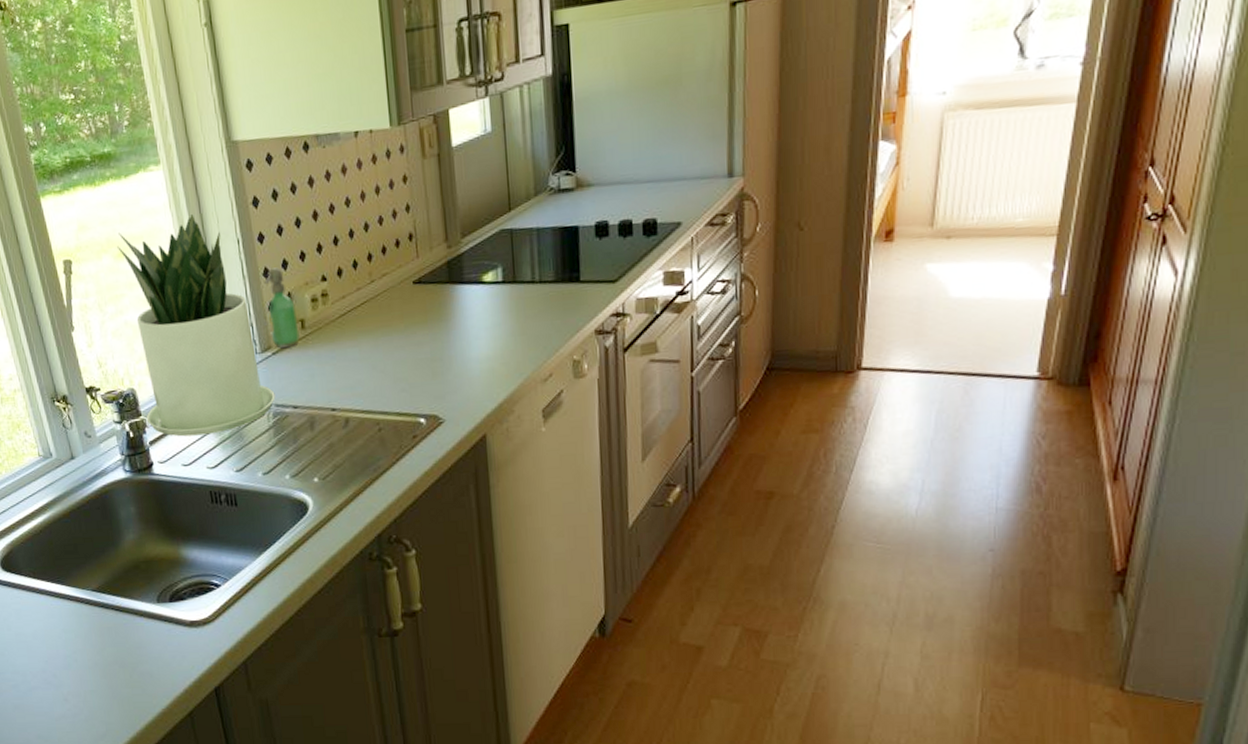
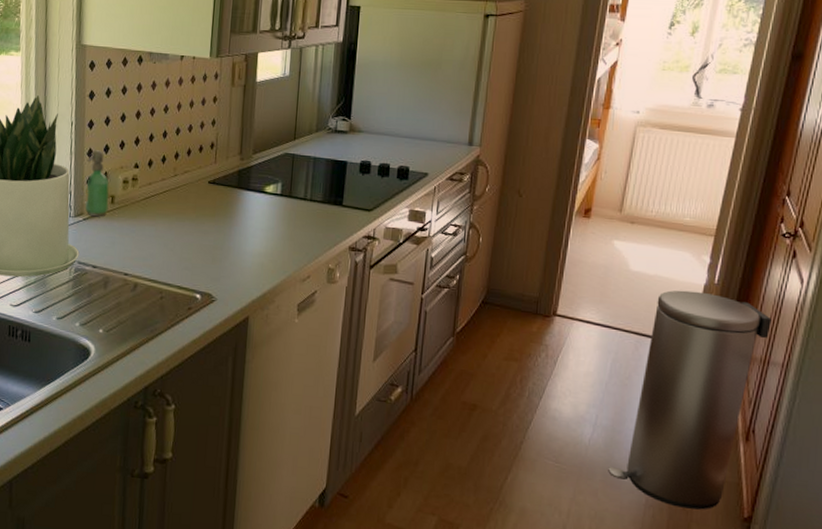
pedal bin: none [943,308,1138,572] -> present [608,290,772,510]

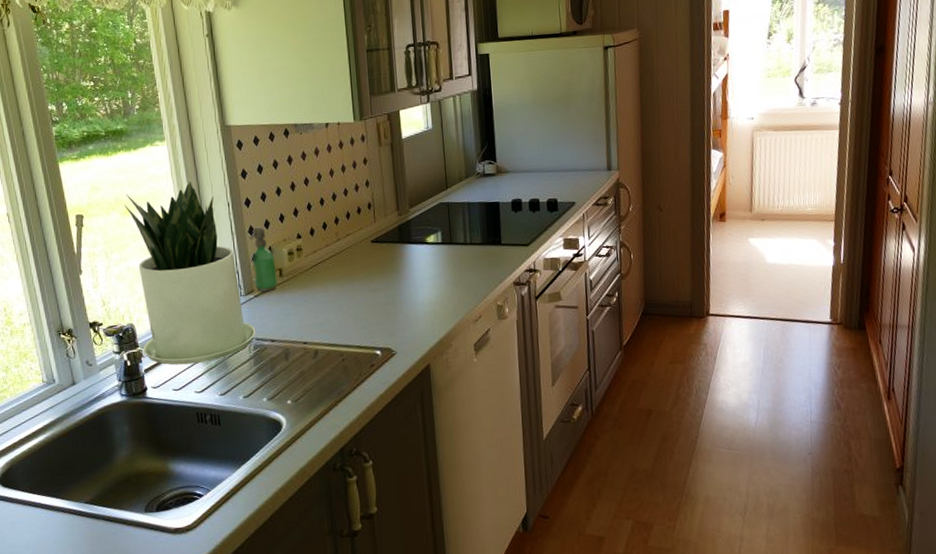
pedal bin: present [608,290,772,510] -> none [775,273,894,470]

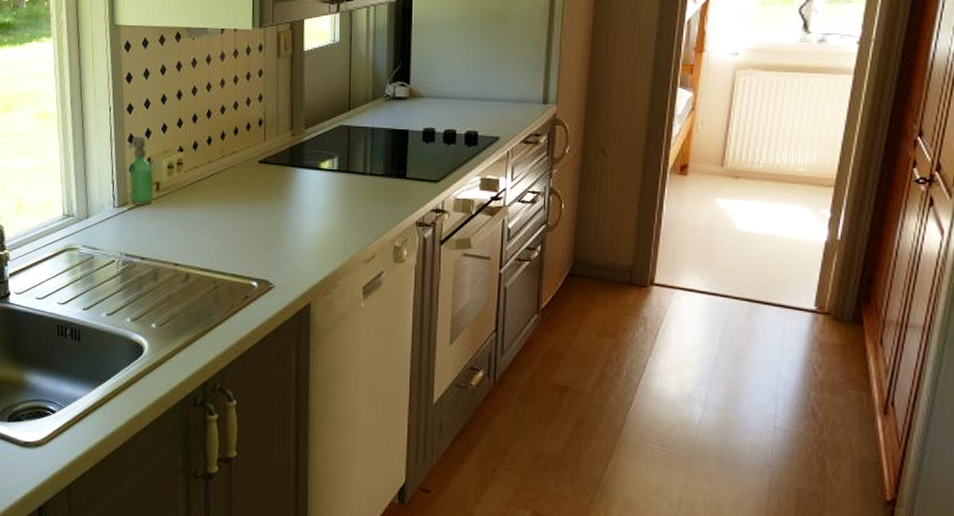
planter: present [124,182,256,365] -> none [5,82,126,274]

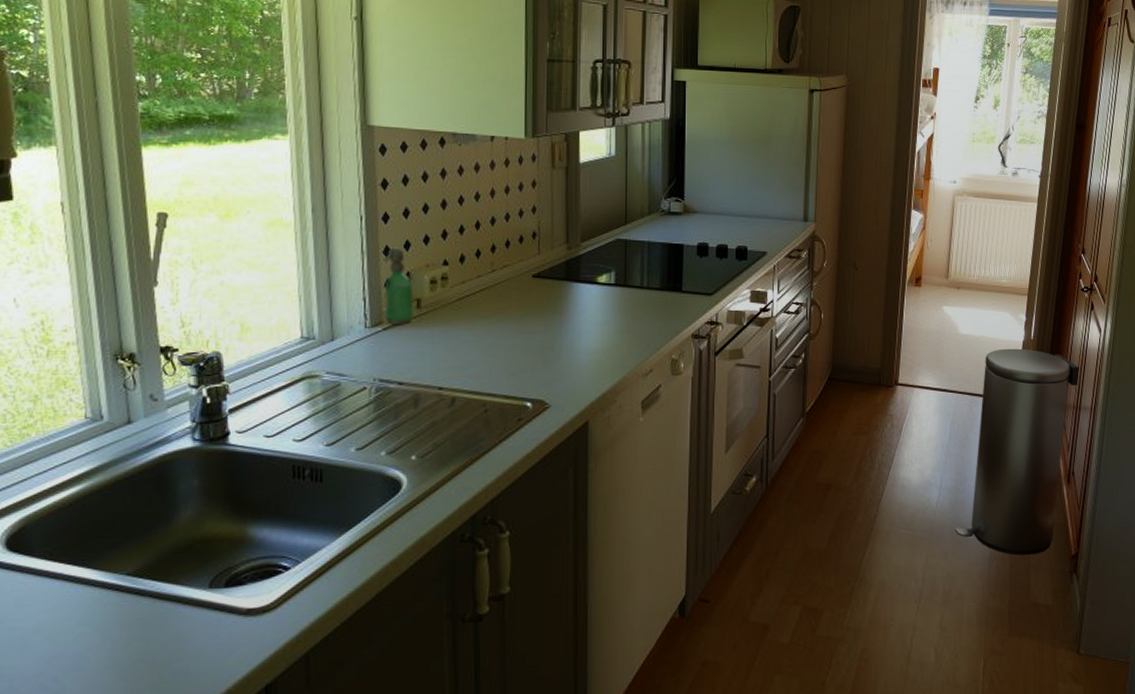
pedal bin: none [723,249,908,494] -> present [955,348,1079,555]

